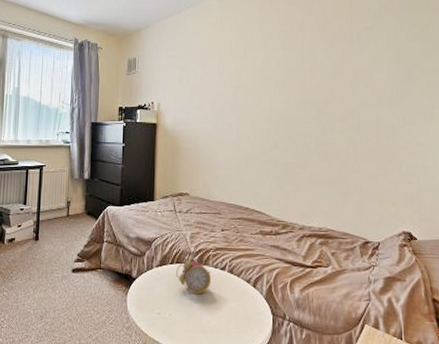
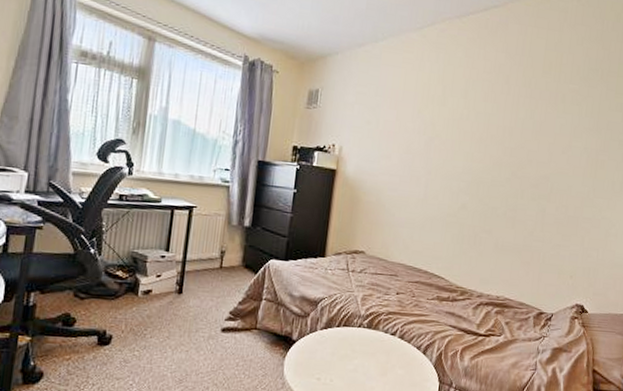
alarm clock: present [175,260,212,295] -> none [341,324,381,360]

